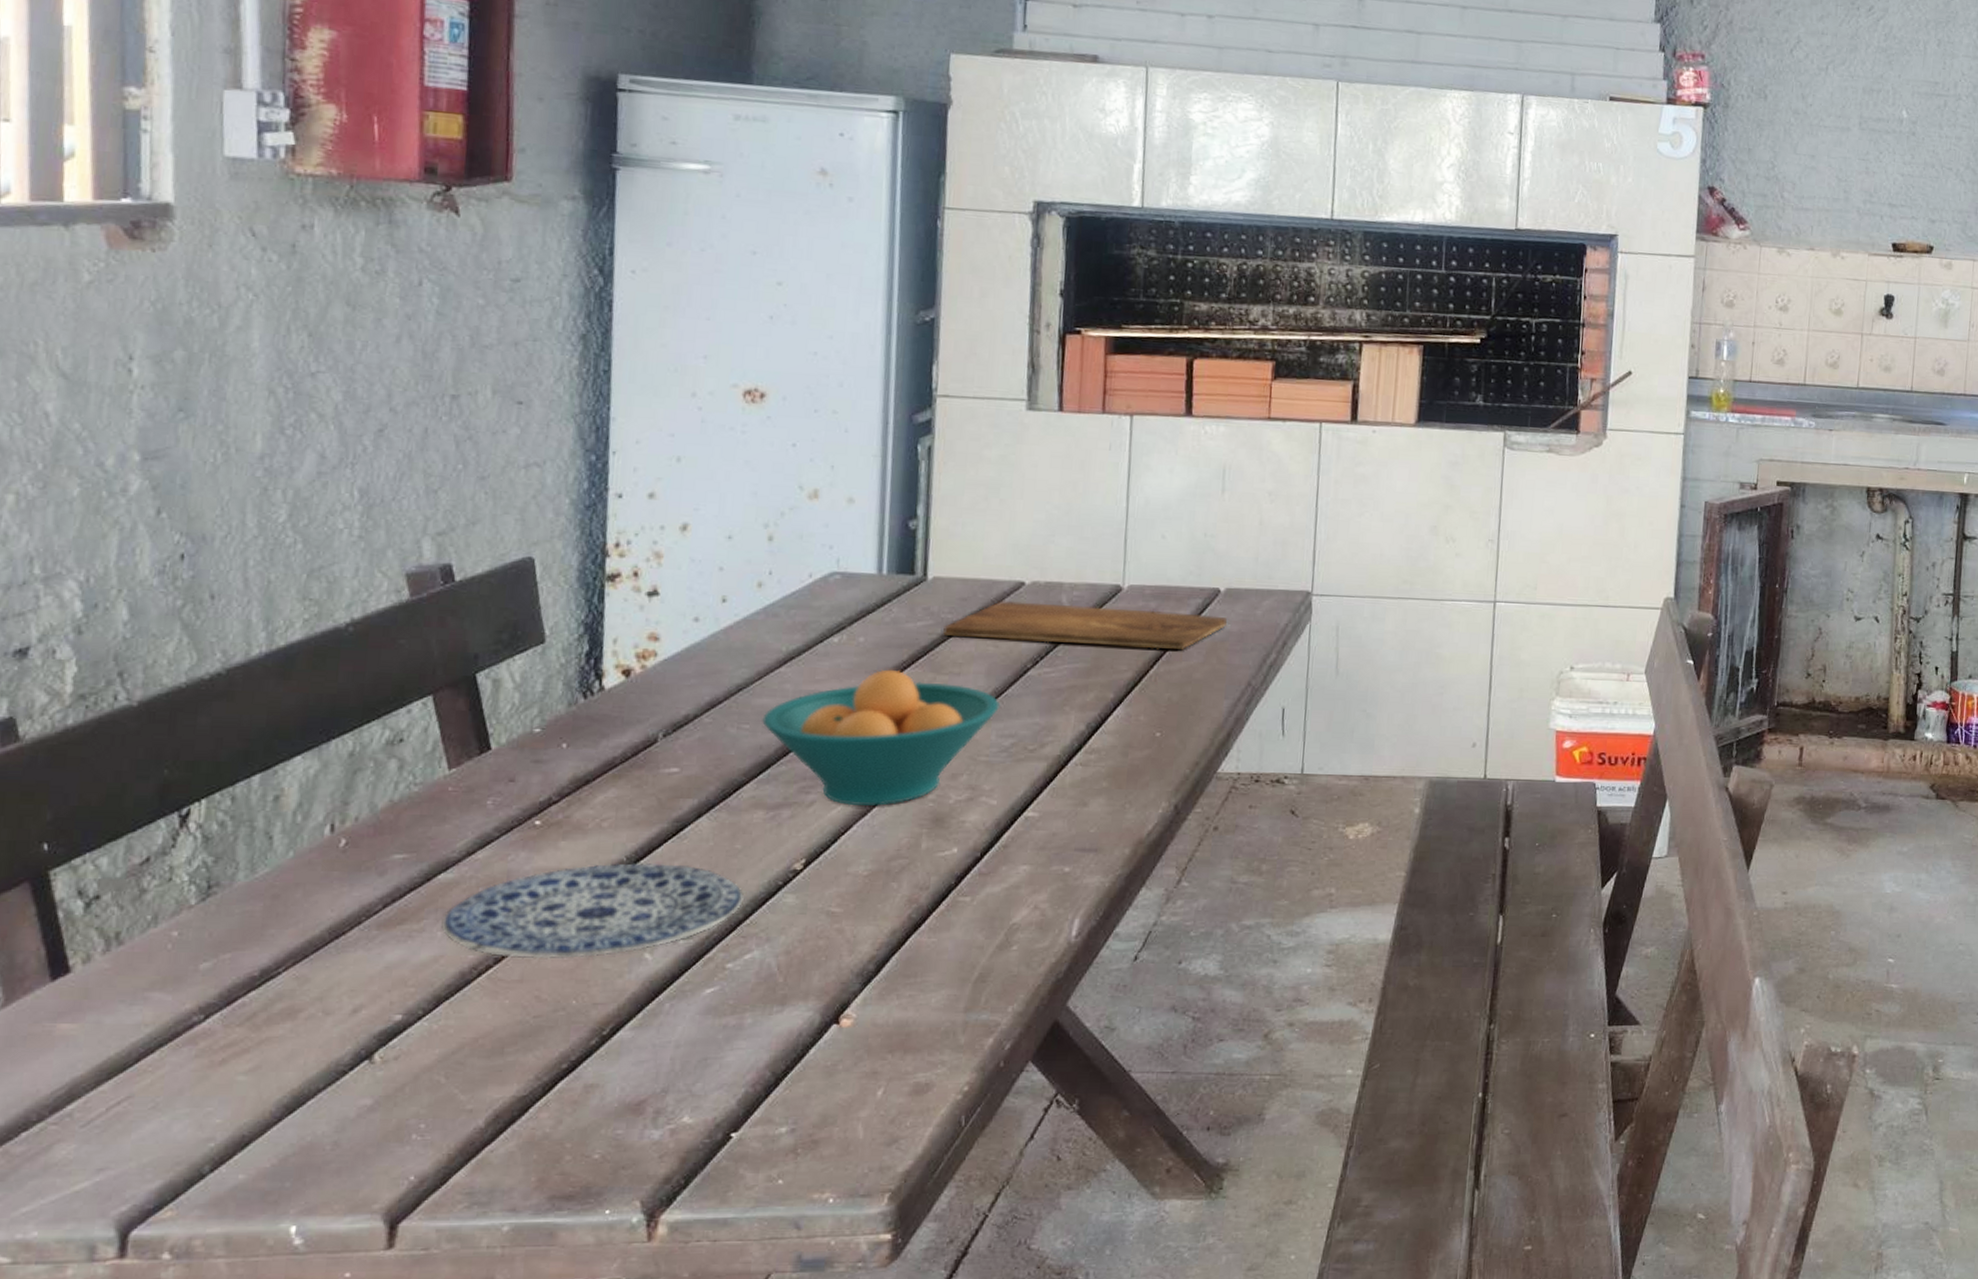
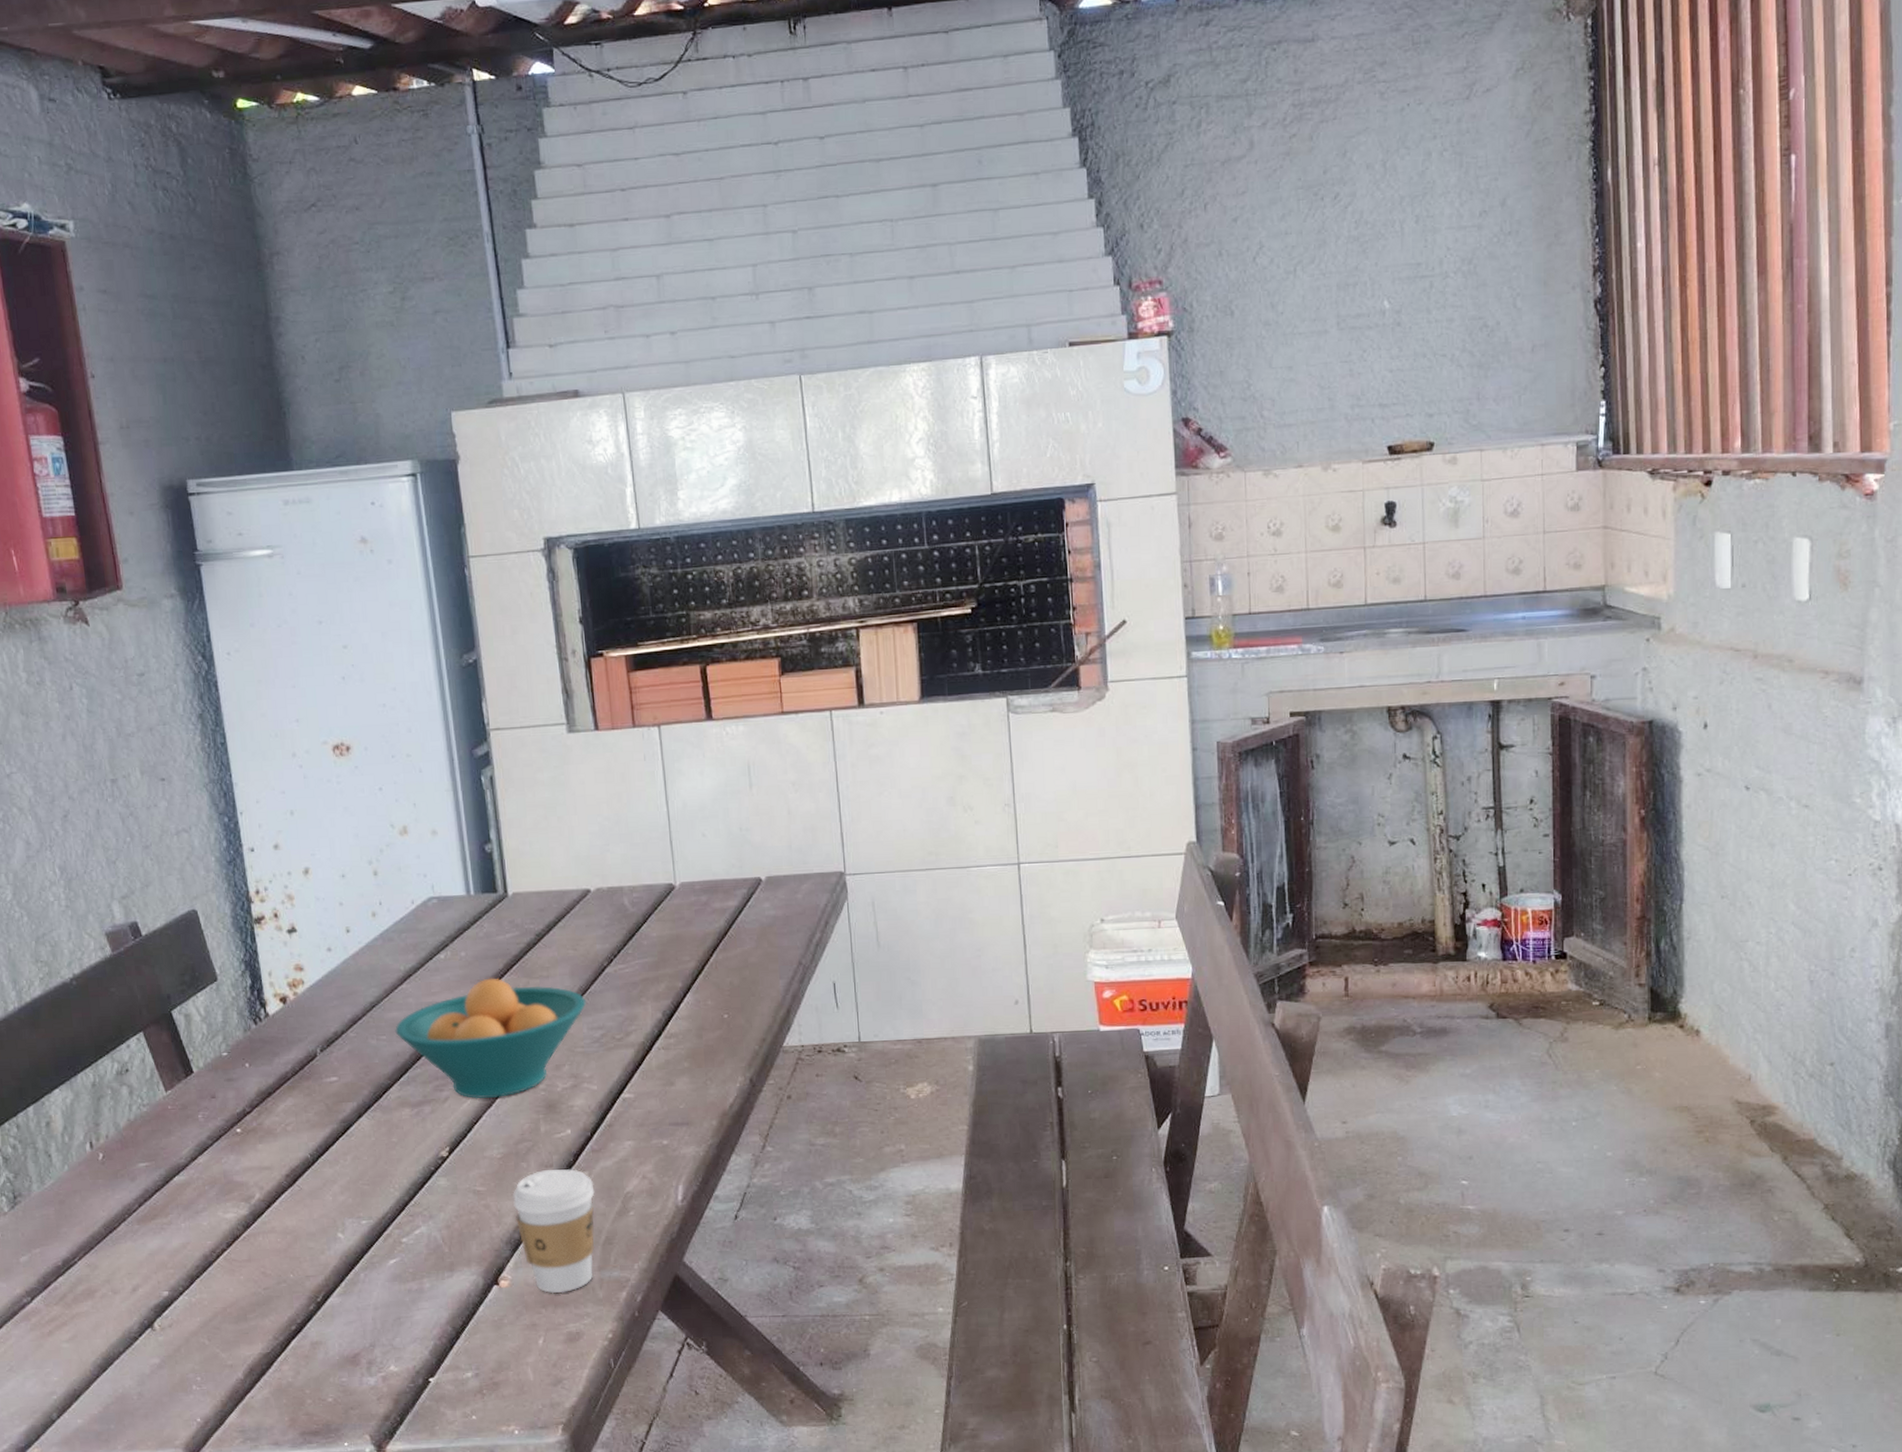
plate: present [441,863,745,959] -> none [183,1158,407,1242]
coffee cup: none [873,892,975,1037] -> present [513,1169,595,1294]
cutting board: present [943,601,1227,650] -> none [528,903,772,944]

